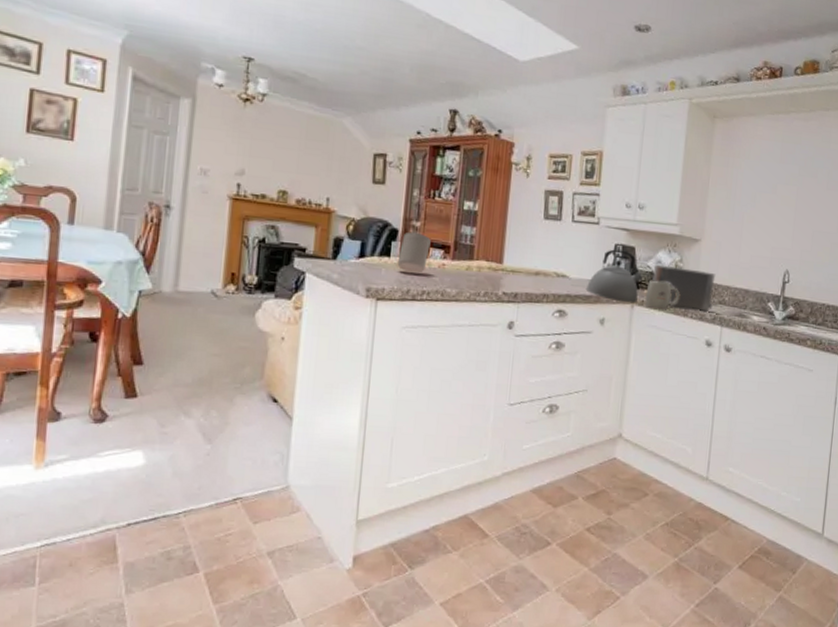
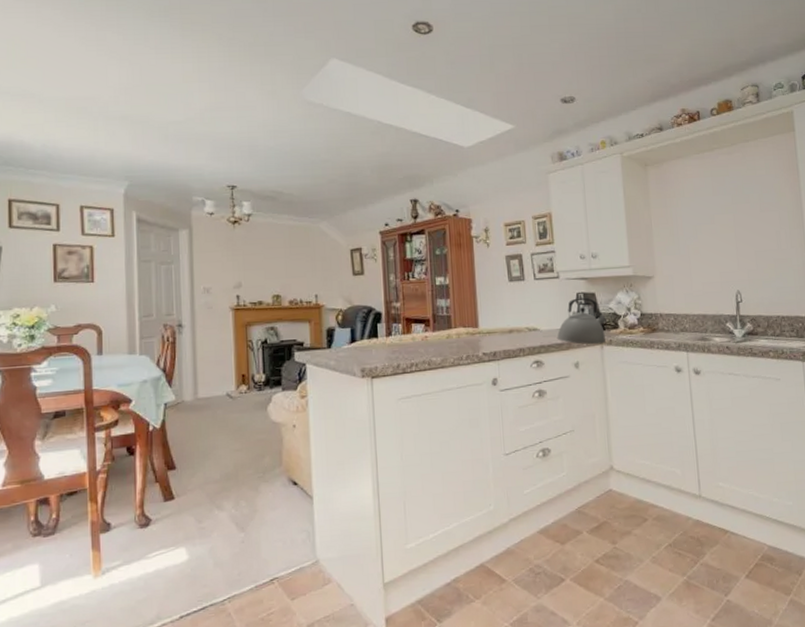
canister: present [388,231,442,273] -> none [375,311,422,349]
mug: present [645,279,680,310] -> none [612,319,643,347]
toaster: present [652,264,716,313] -> none [615,304,676,344]

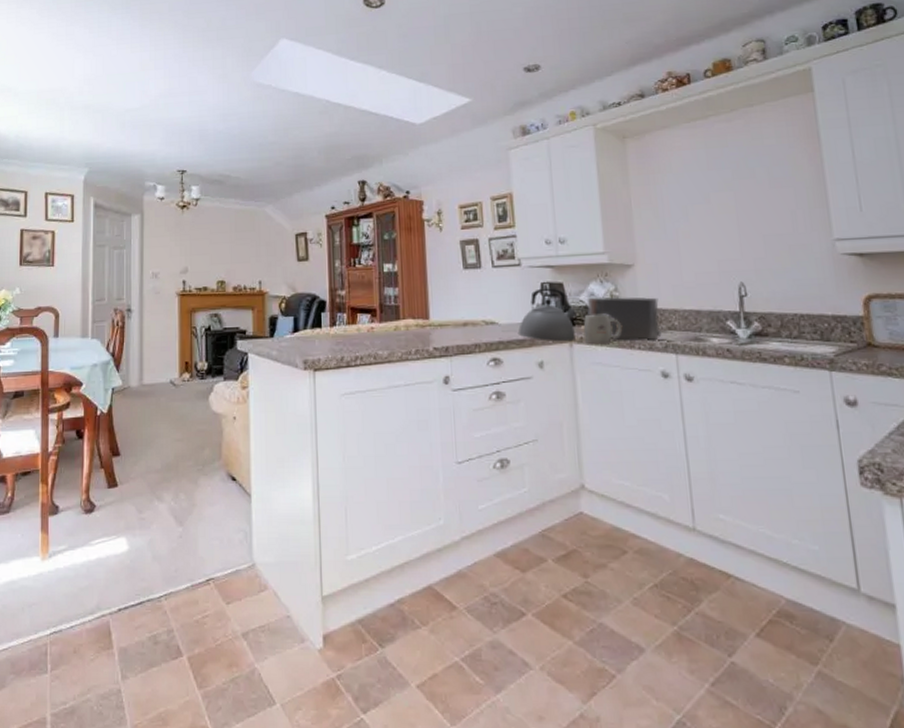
mug: none [612,319,643,347] -> present [583,314,622,345]
toaster: none [615,304,676,344] -> present [587,296,662,343]

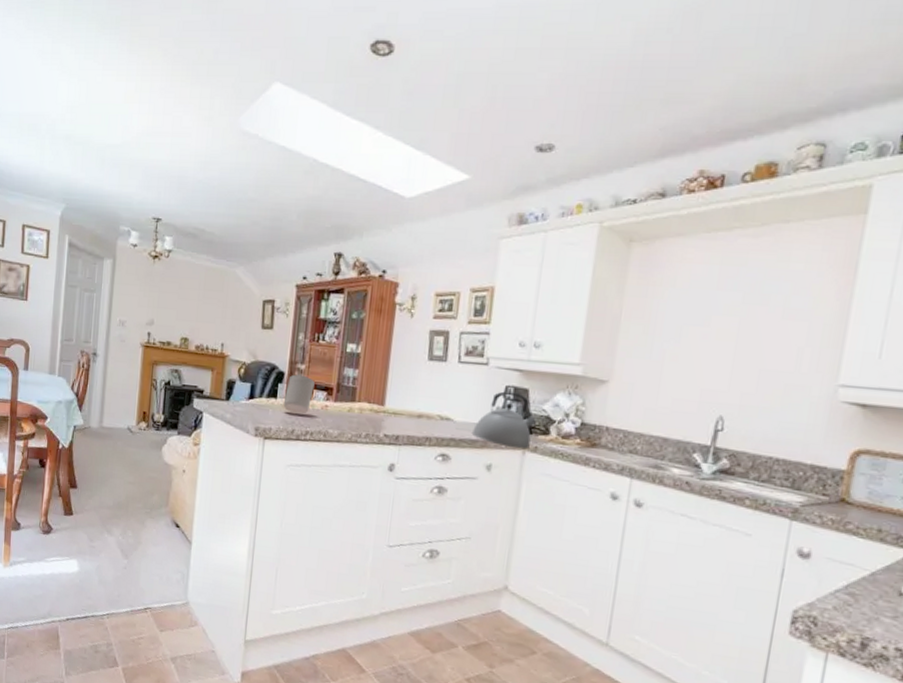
canister: none [319,299,368,340] -> present [275,373,325,414]
mug: present [583,314,622,345] -> none [538,424,580,458]
toaster: present [587,296,662,343] -> none [548,407,626,463]

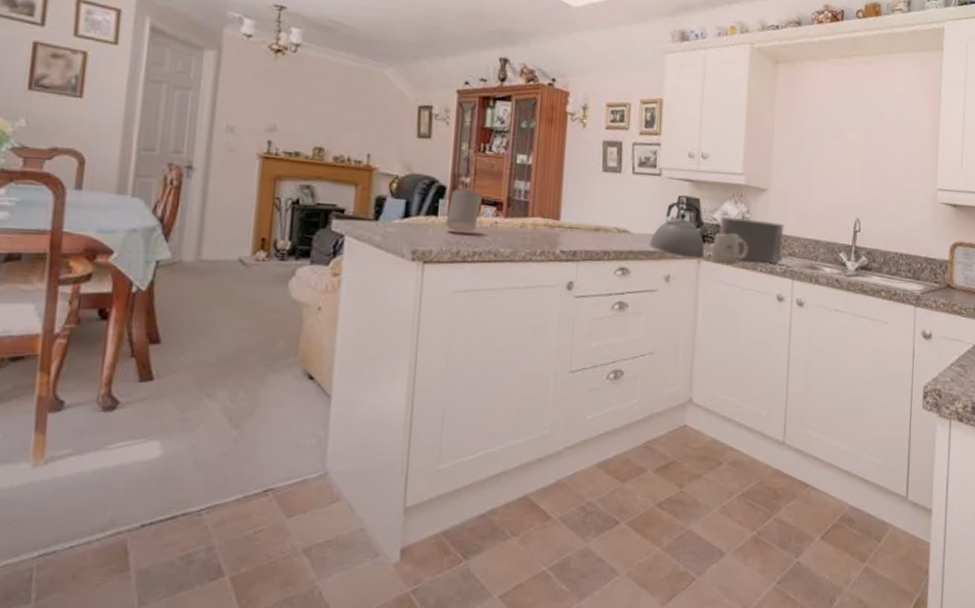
mug: none [538,424,580,458] -> present [712,232,748,265]
toaster: none [548,407,626,463] -> present [719,216,785,266]

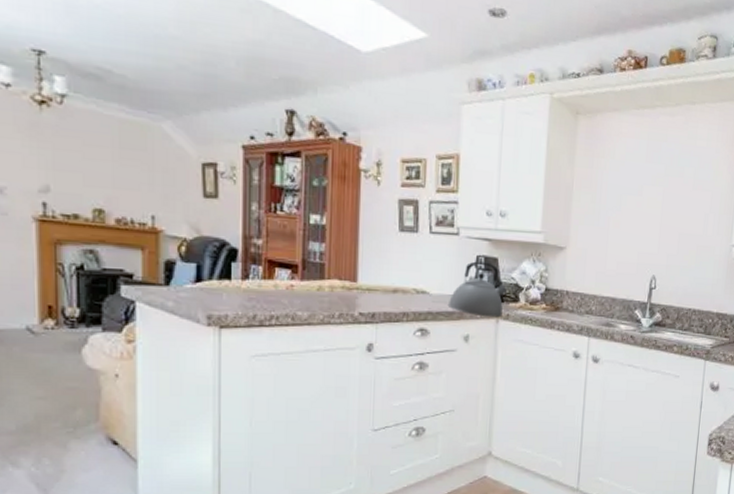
canister: present [436,187,494,233] -> none [228,249,288,296]
mug: present [712,232,748,265] -> none [510,292,546,323]
toaster: present [719,216,785,266] -> none [517,275,582,324]

